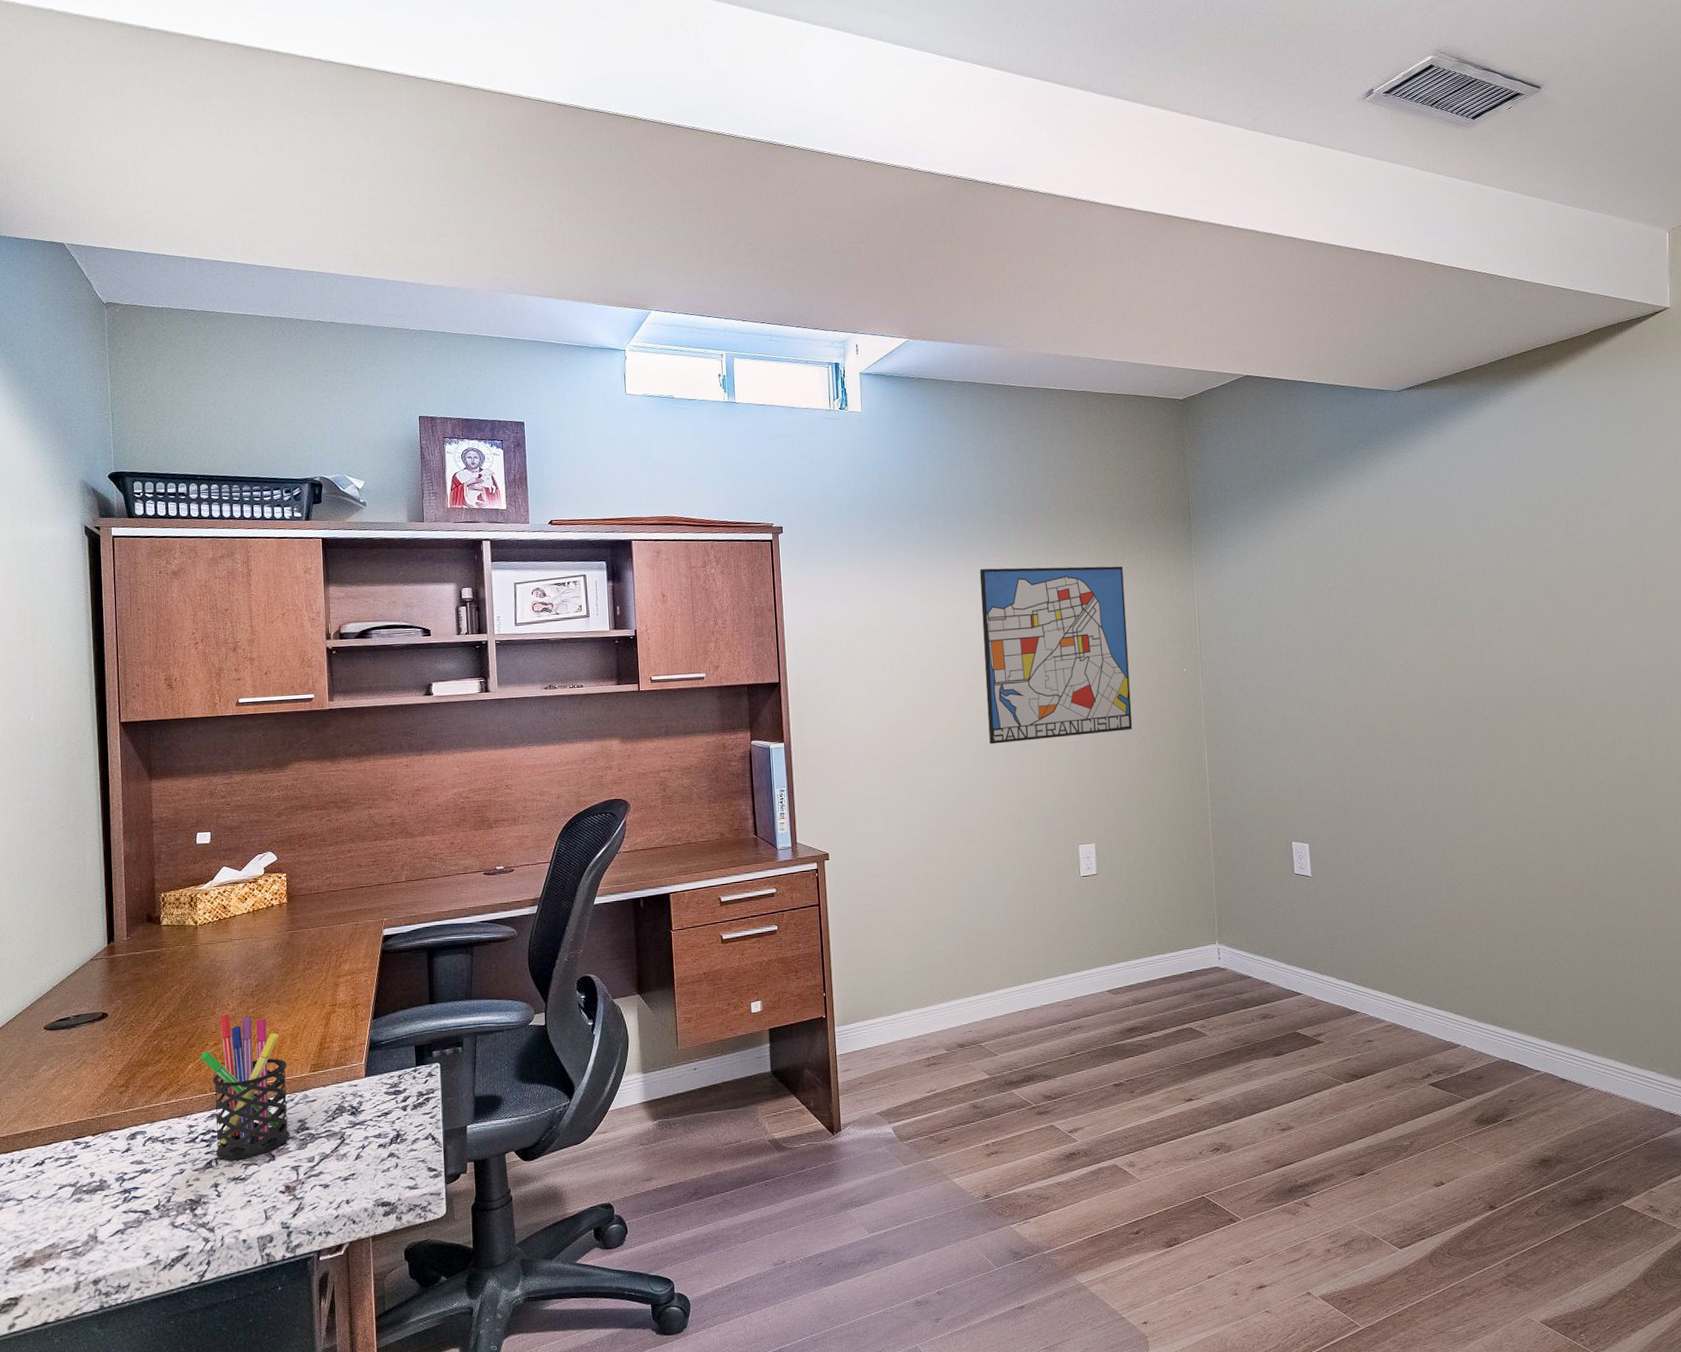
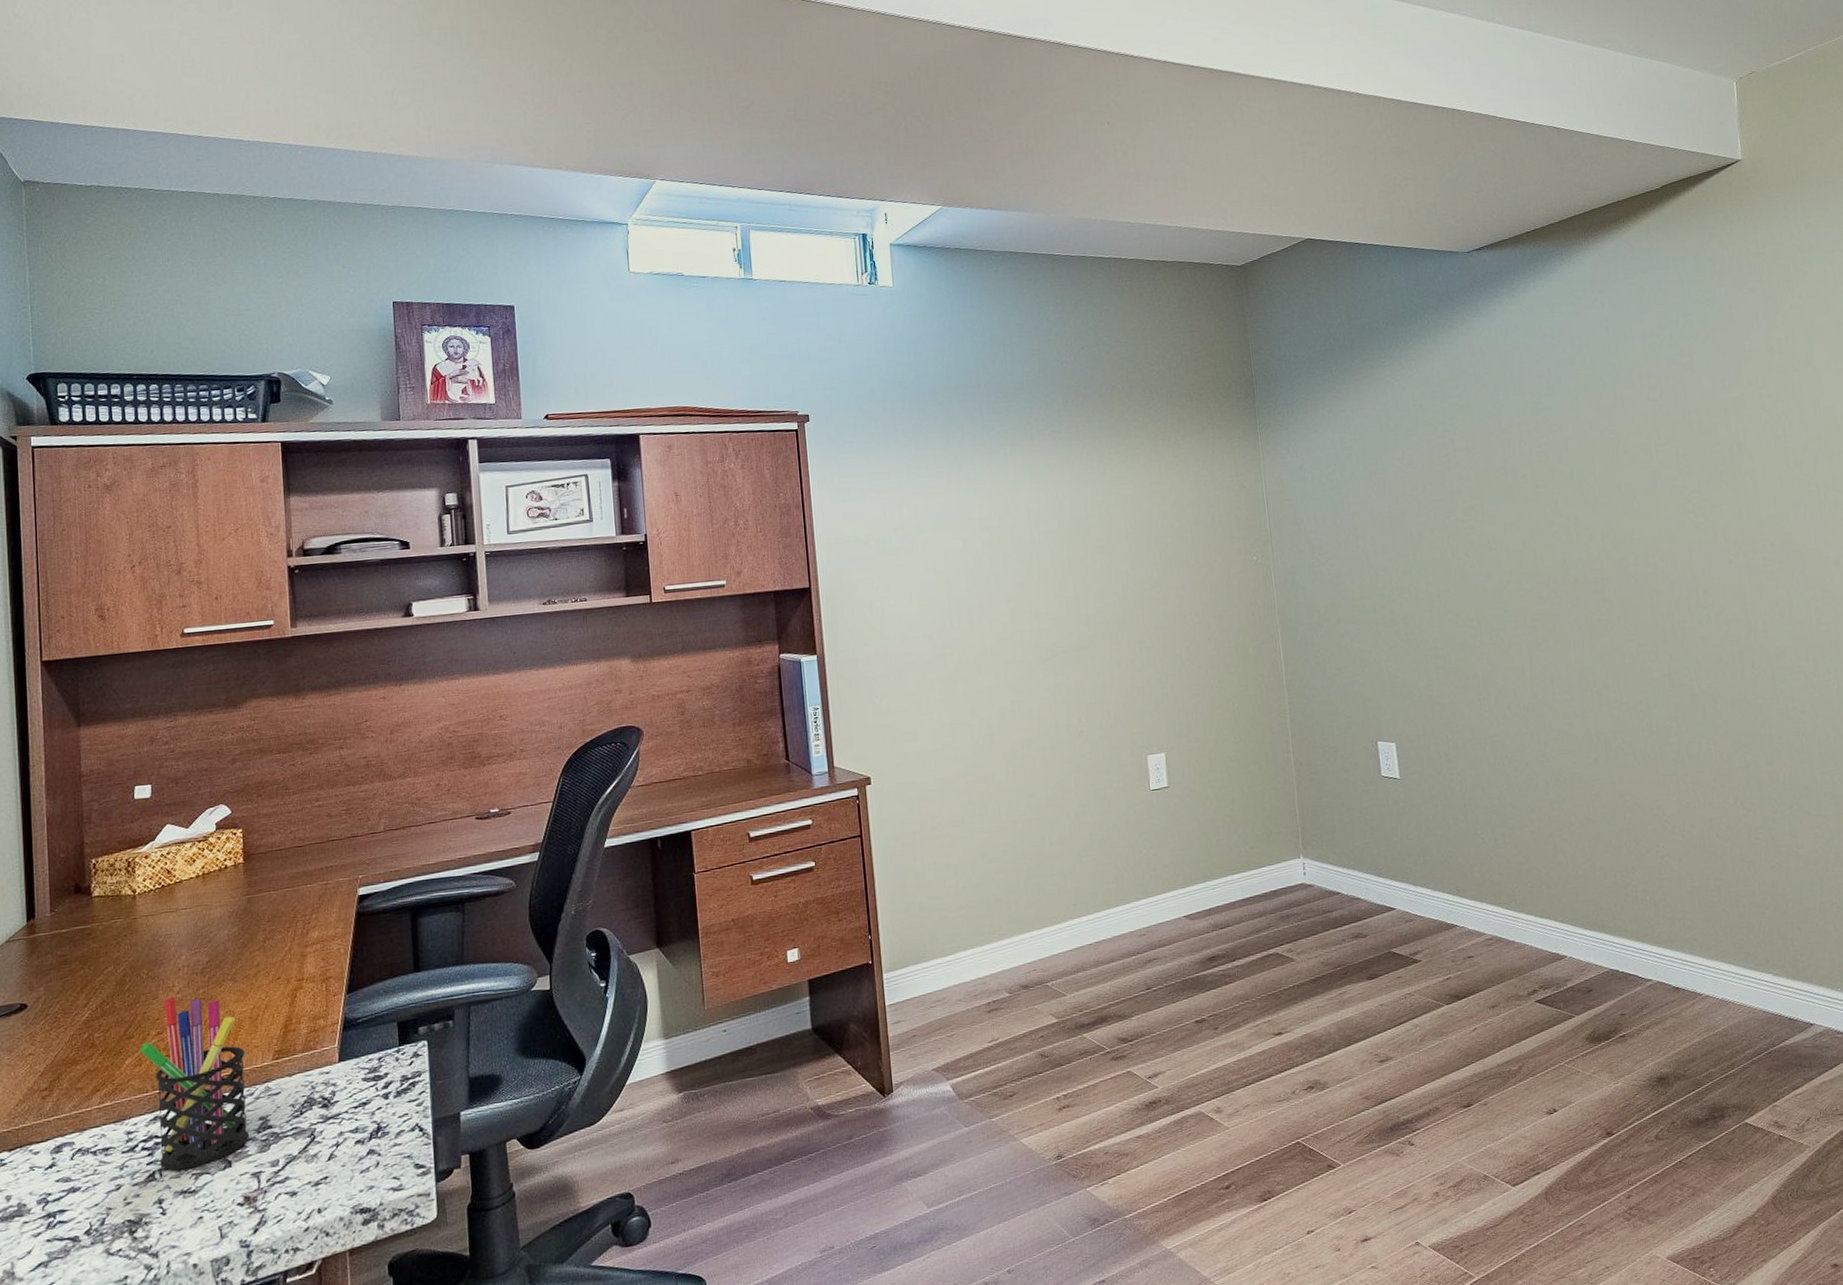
wall art: present [979,566,1133,744] -> none [1028,447,1201,648]

